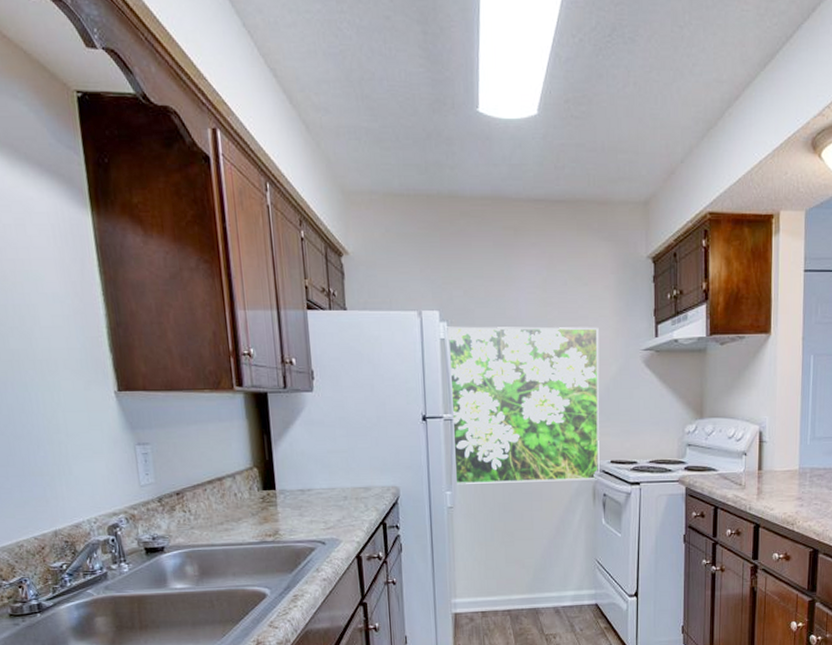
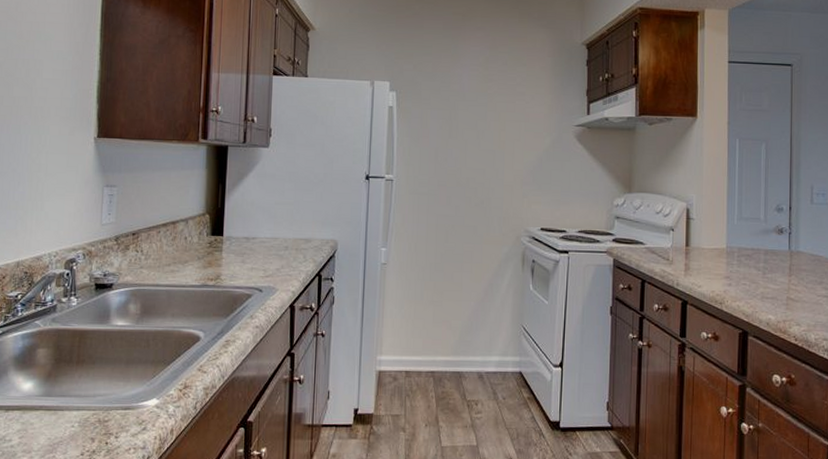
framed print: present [445,326,600,484] -> none [392,96,535,246]

